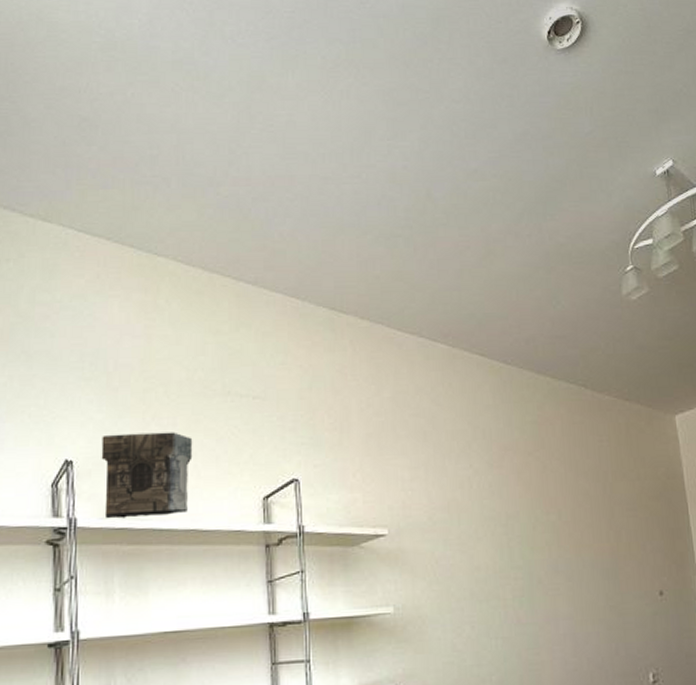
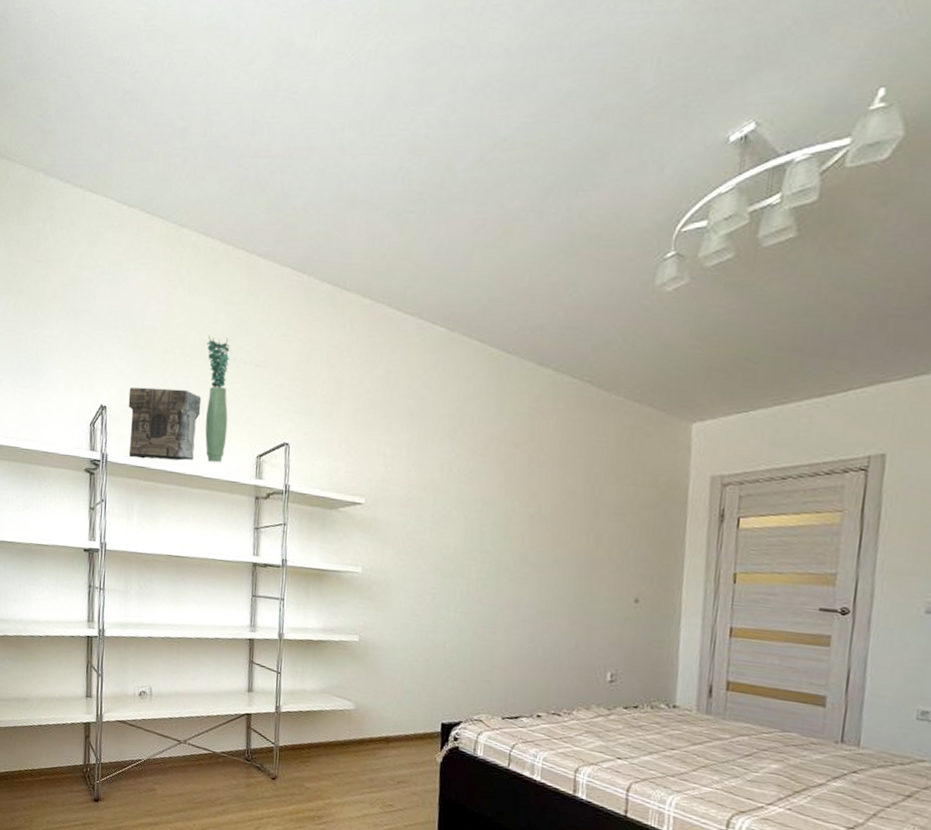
vase: none [195,370,226,512] -> present [204,336,230,463]

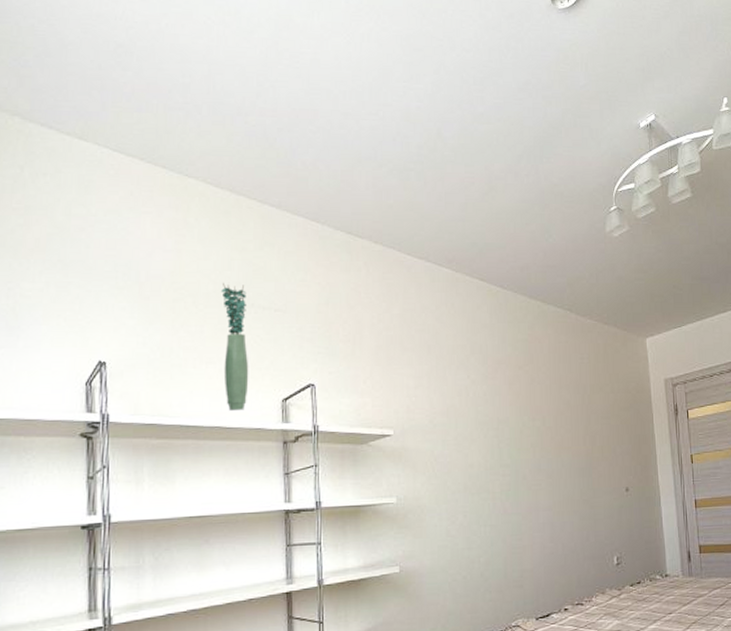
decorative box: present [128,386,202,461] -> none [133,338,219,416]

